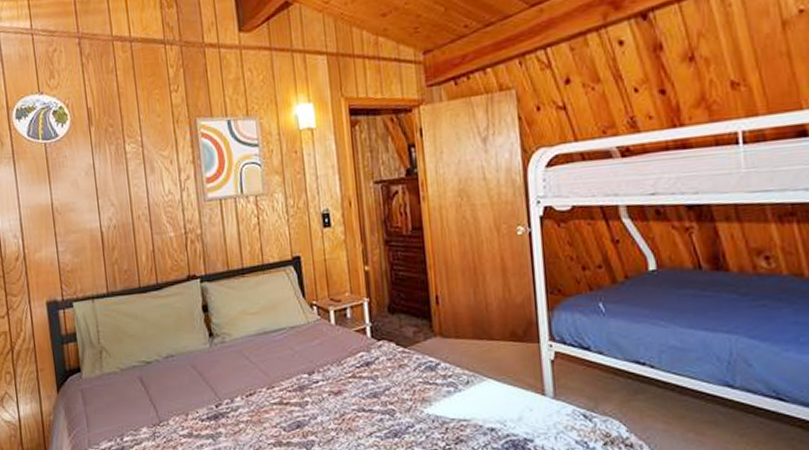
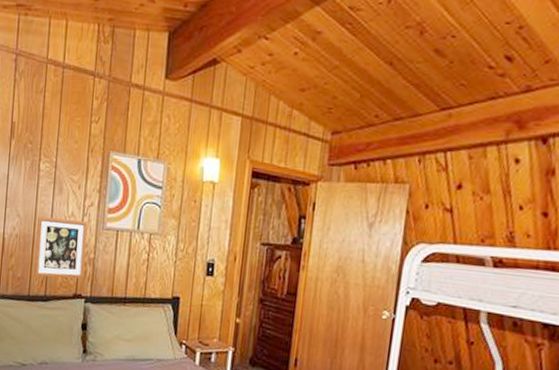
picture frame: none [134,196,195,266] -> present [33,215,88,279]

